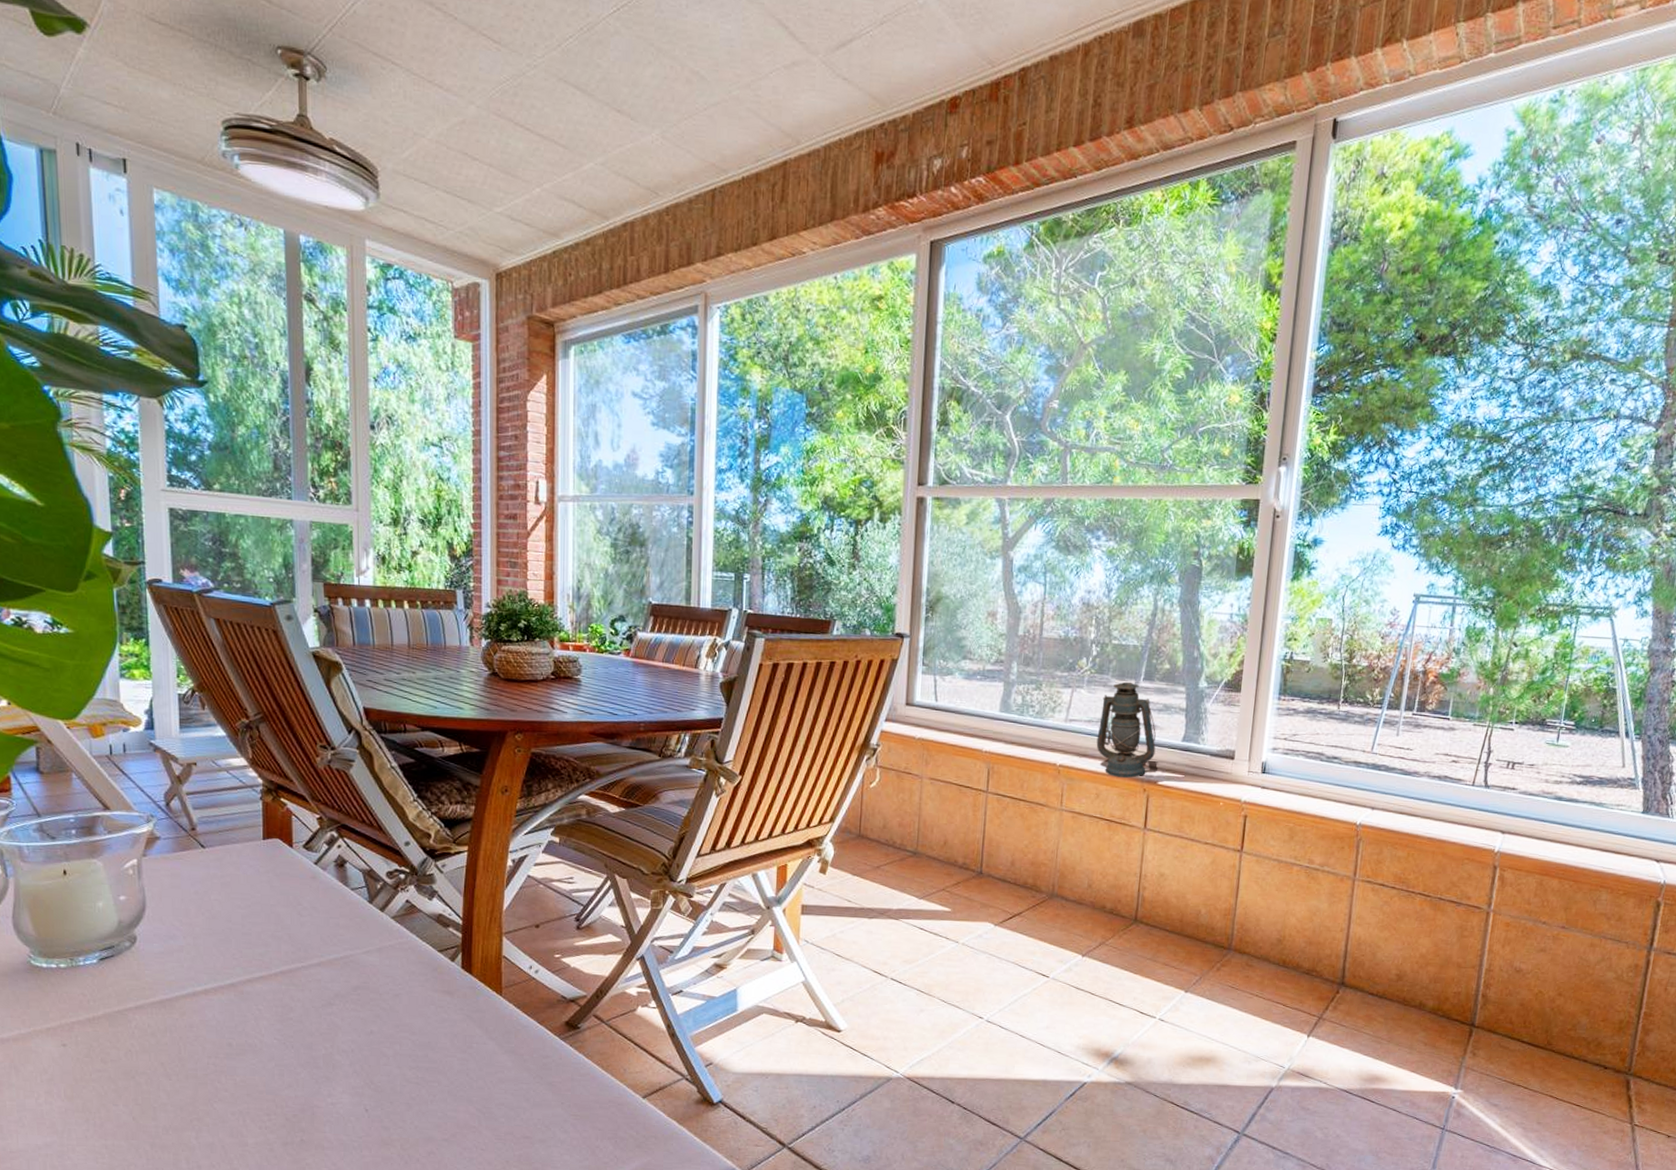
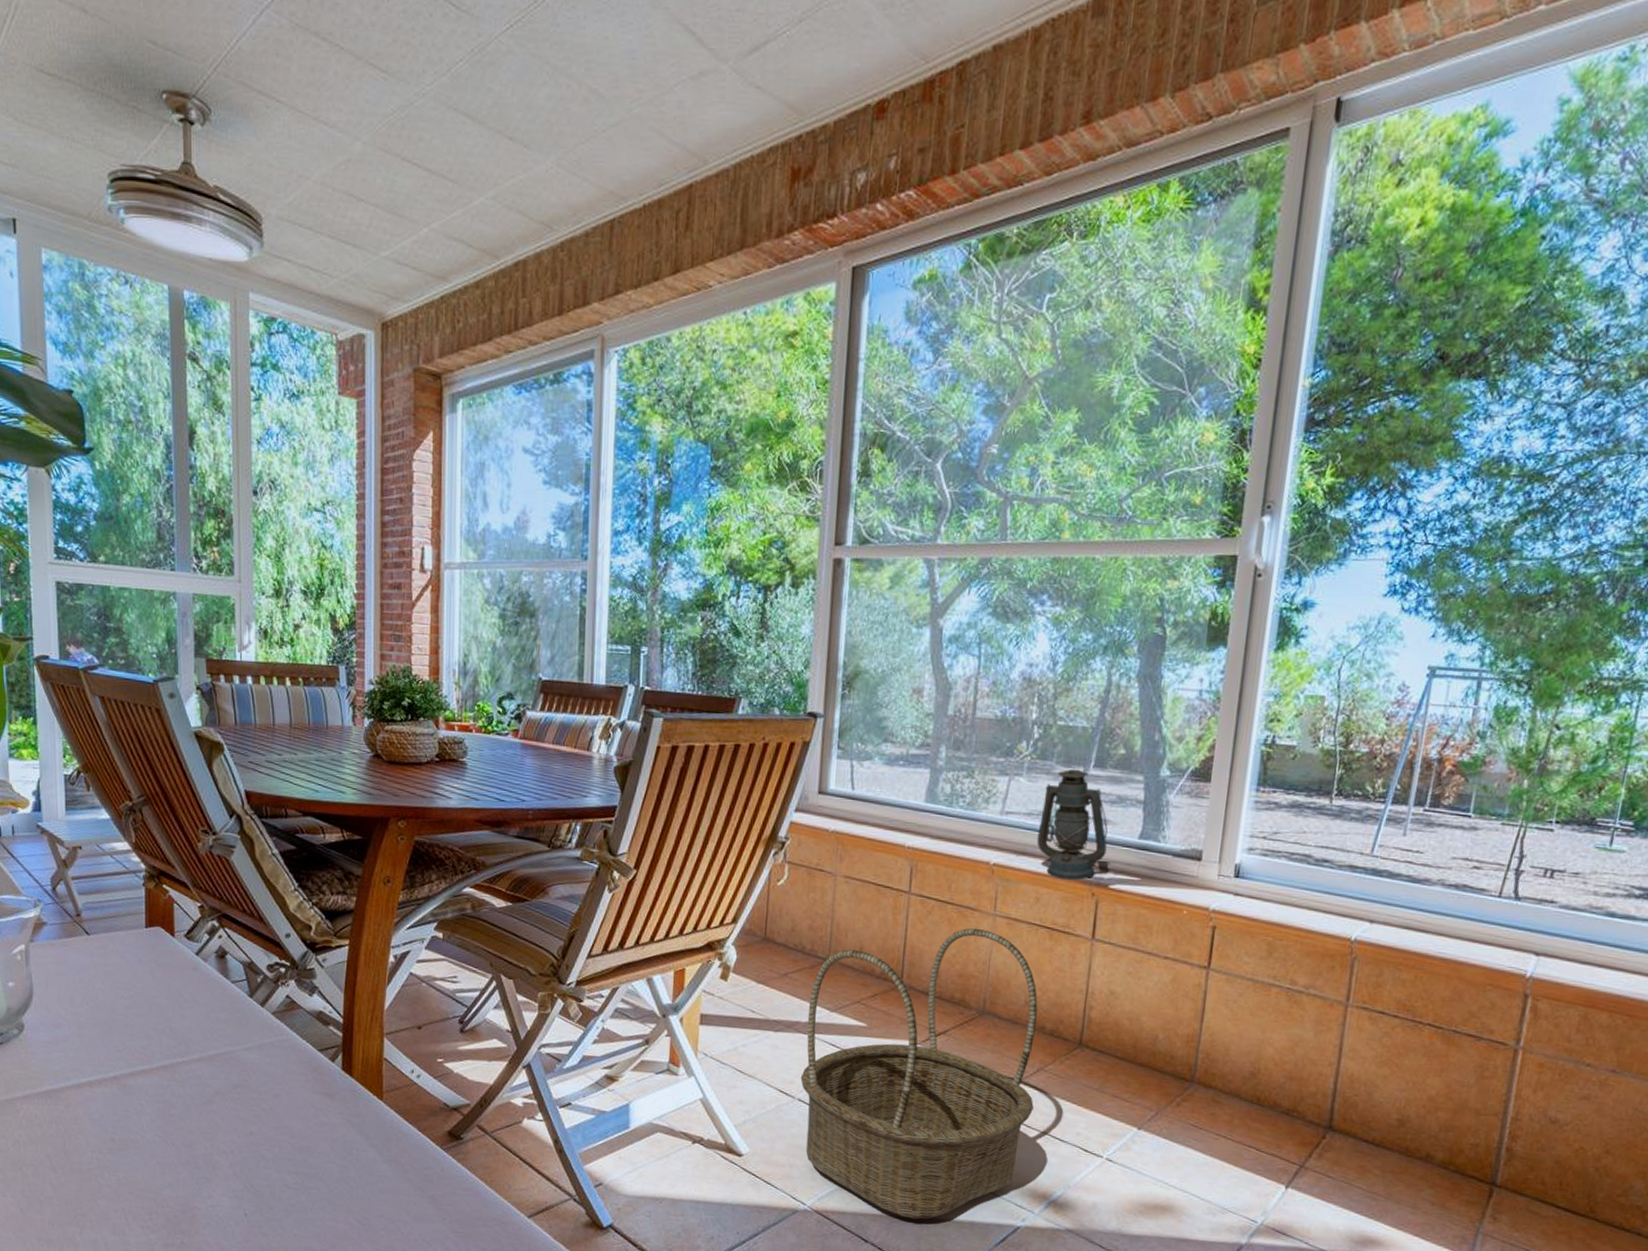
basket: none [892,821,1099,1081] -> present [800,928,1038,1219]

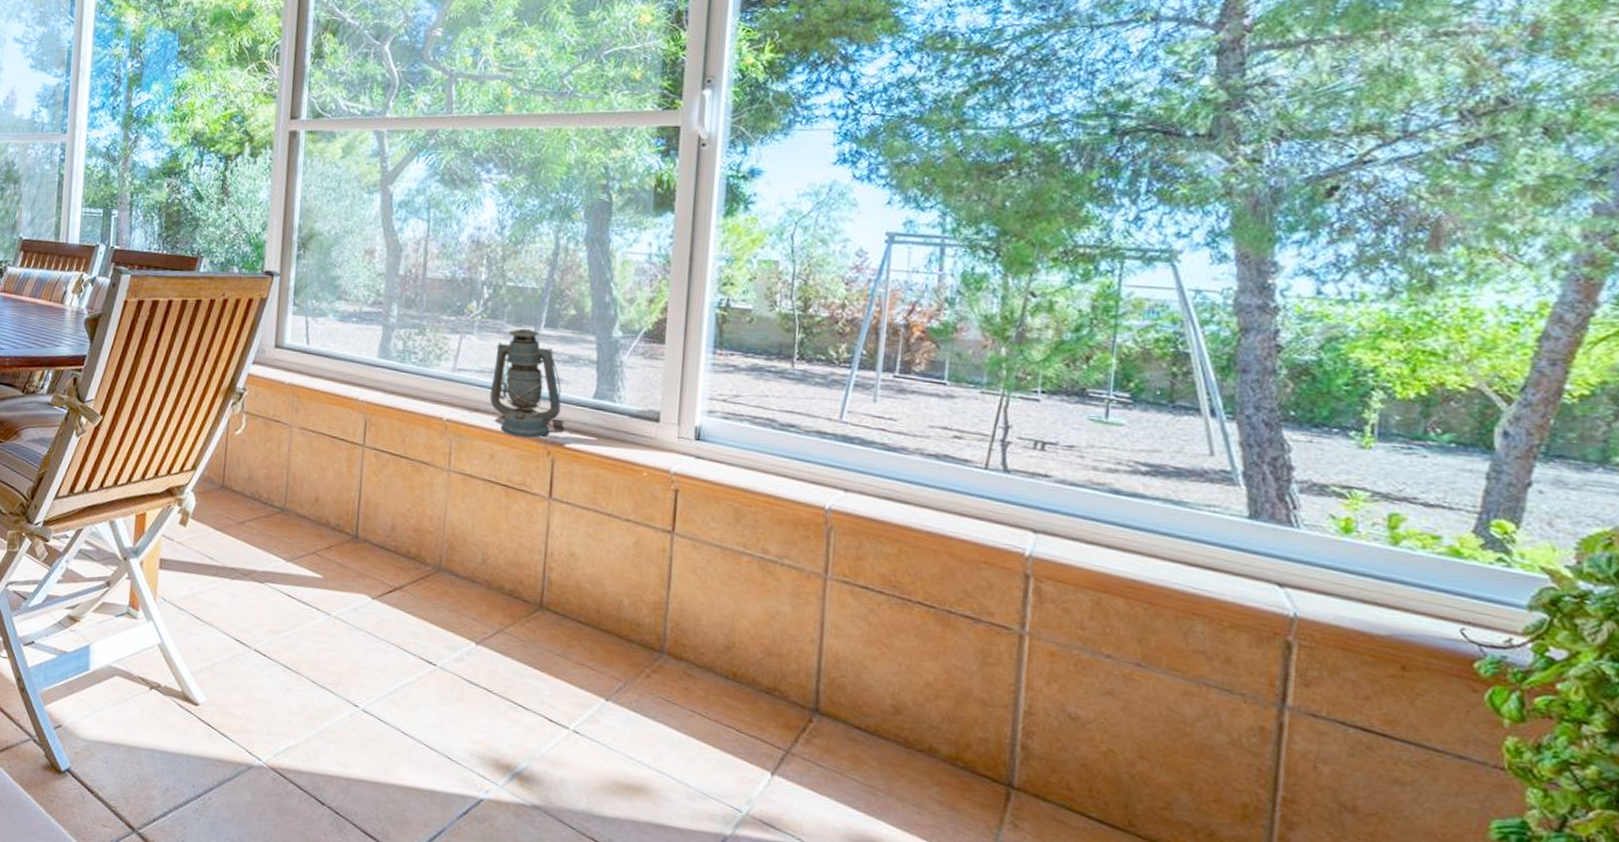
basket: present [800,928,1038,1219] -> none [256,482,496,784]

